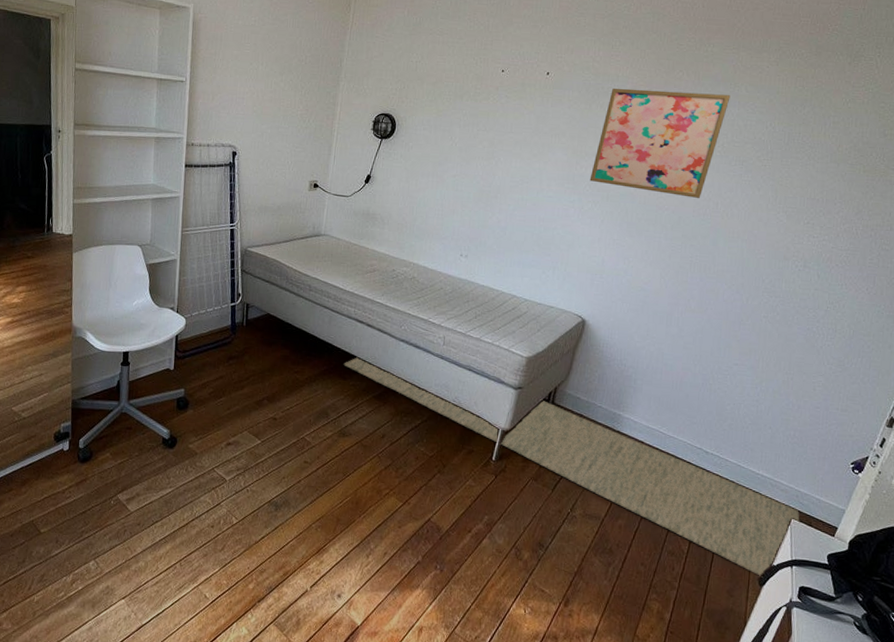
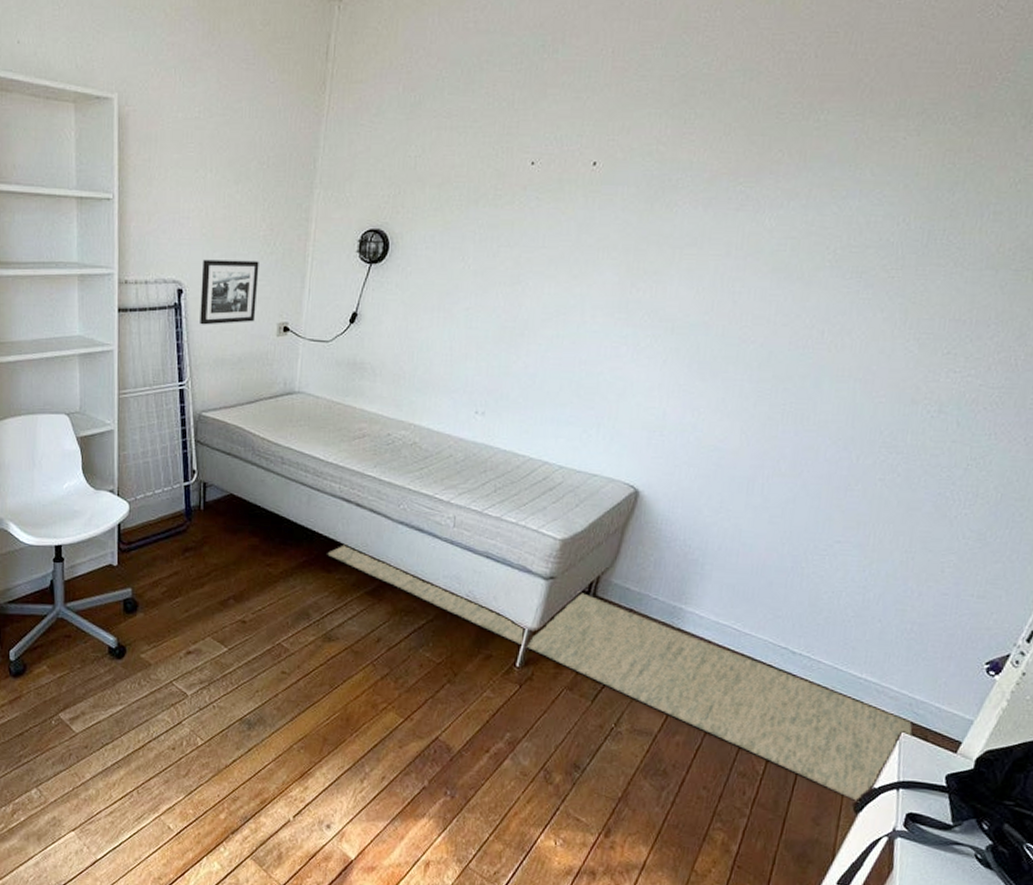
picture frame: none [249,130,297,180] -> present [200,259,259,325]
wall art: present [589,88,731,198] -> none [648,179,849,325]

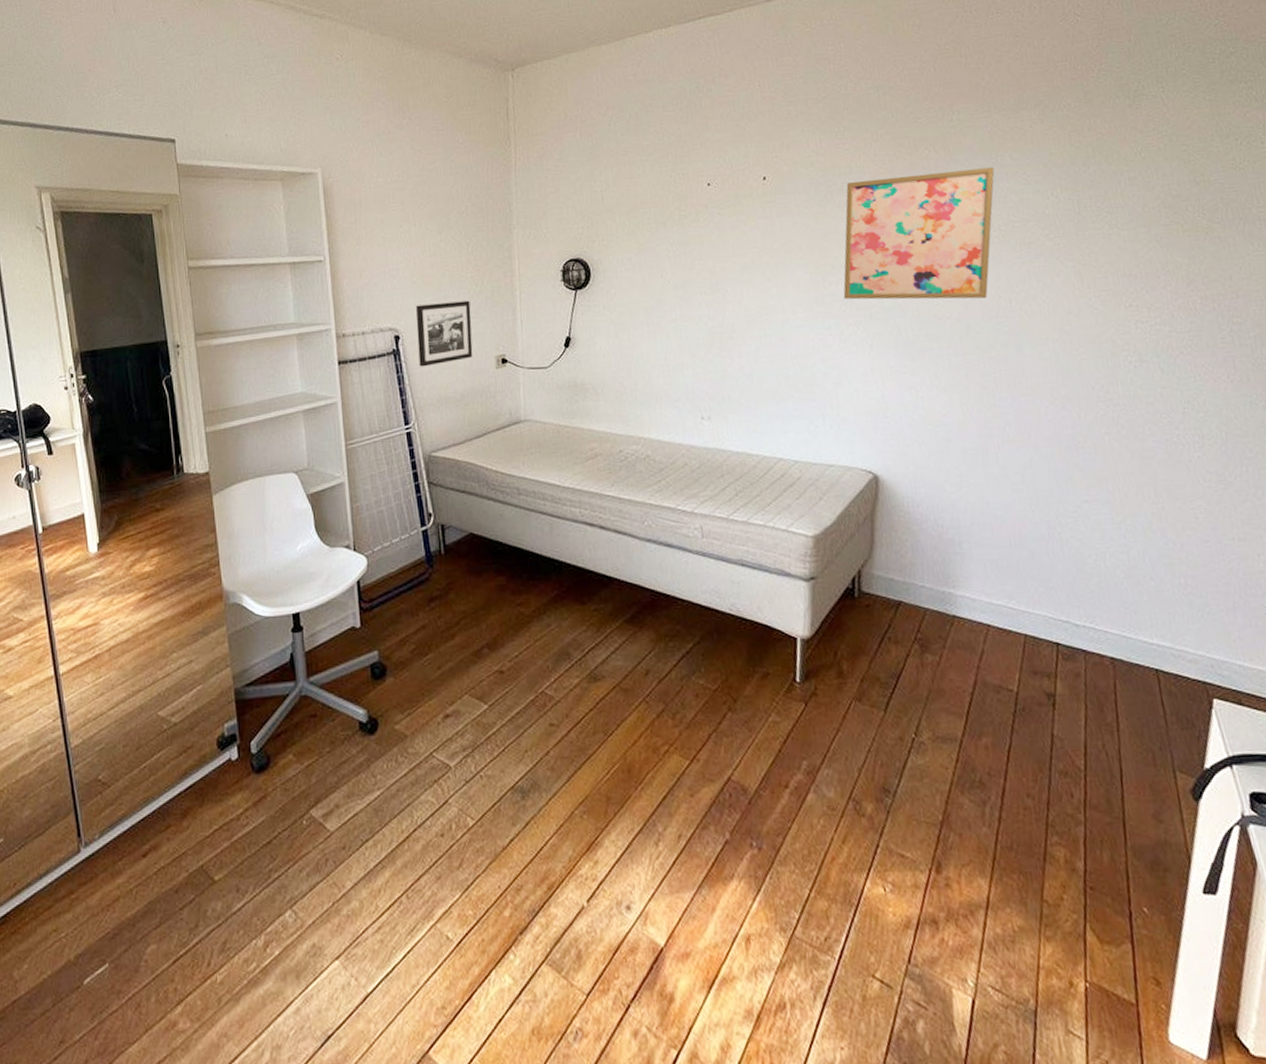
rug: present [327,543,913,803] -> none [578,570,1226,789]
wall art: none [648,179,849,325] -> present [843,167,995,300]

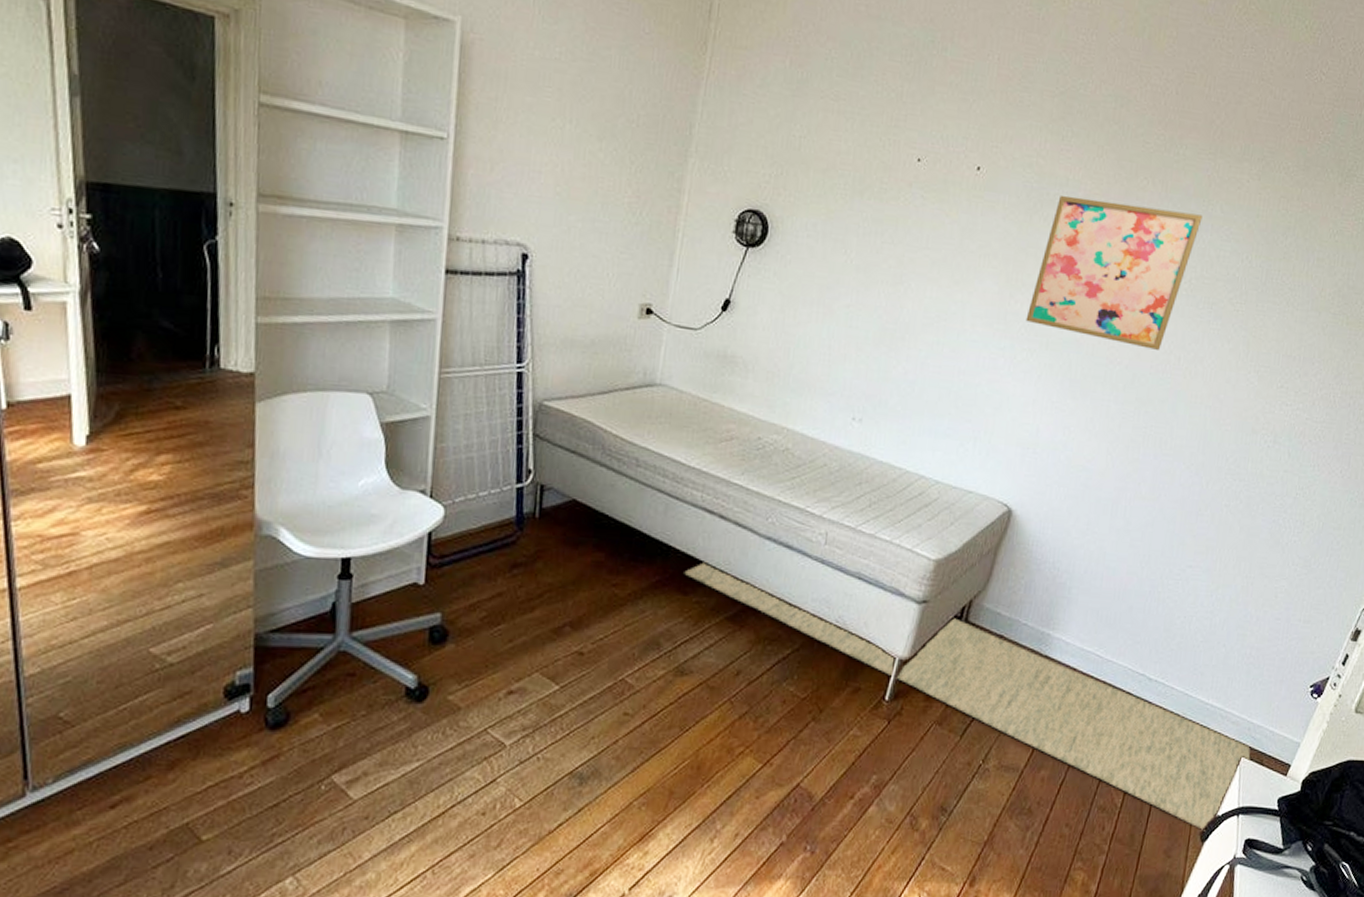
picture frame: present [416,300,473,367] -> none [547,222,622,300]
rug: none [578,570,1226,789] -> present [684,561,1251,831]

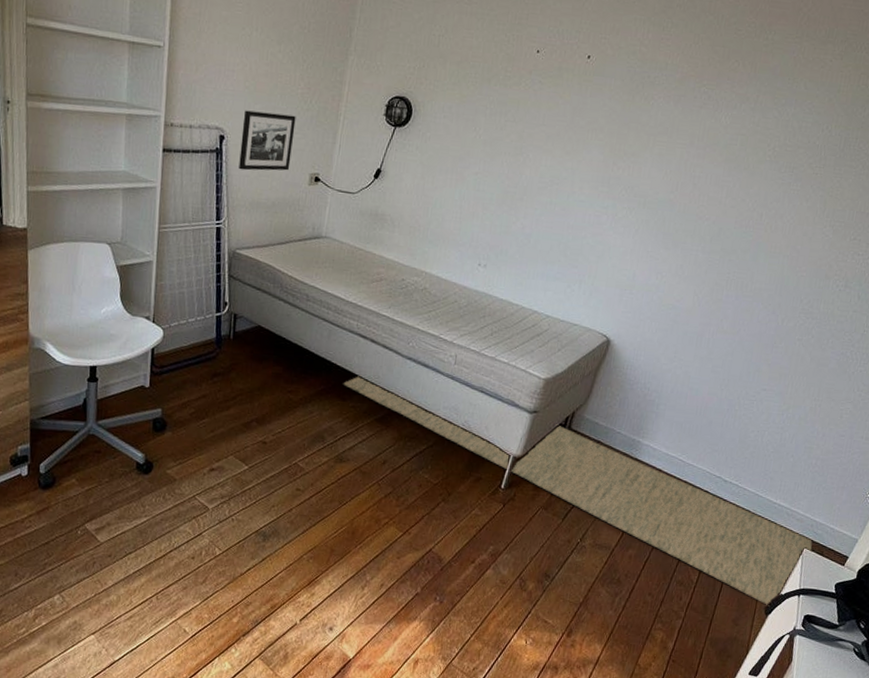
picture frame: none [547,222,622,300] -> present [238,110,296,171]
wall art: present [1025,195,1203,350] -> none [626,78,788,208]

